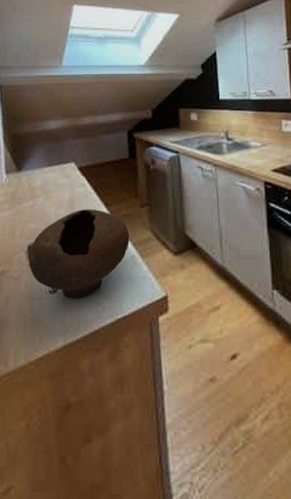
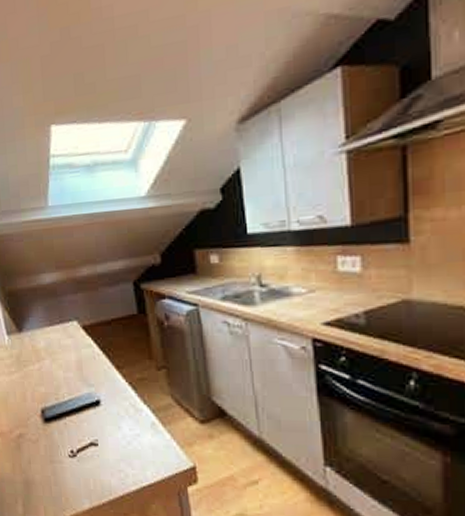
bowl: present [28,209,130,299] -> none [43,372,148,465]

